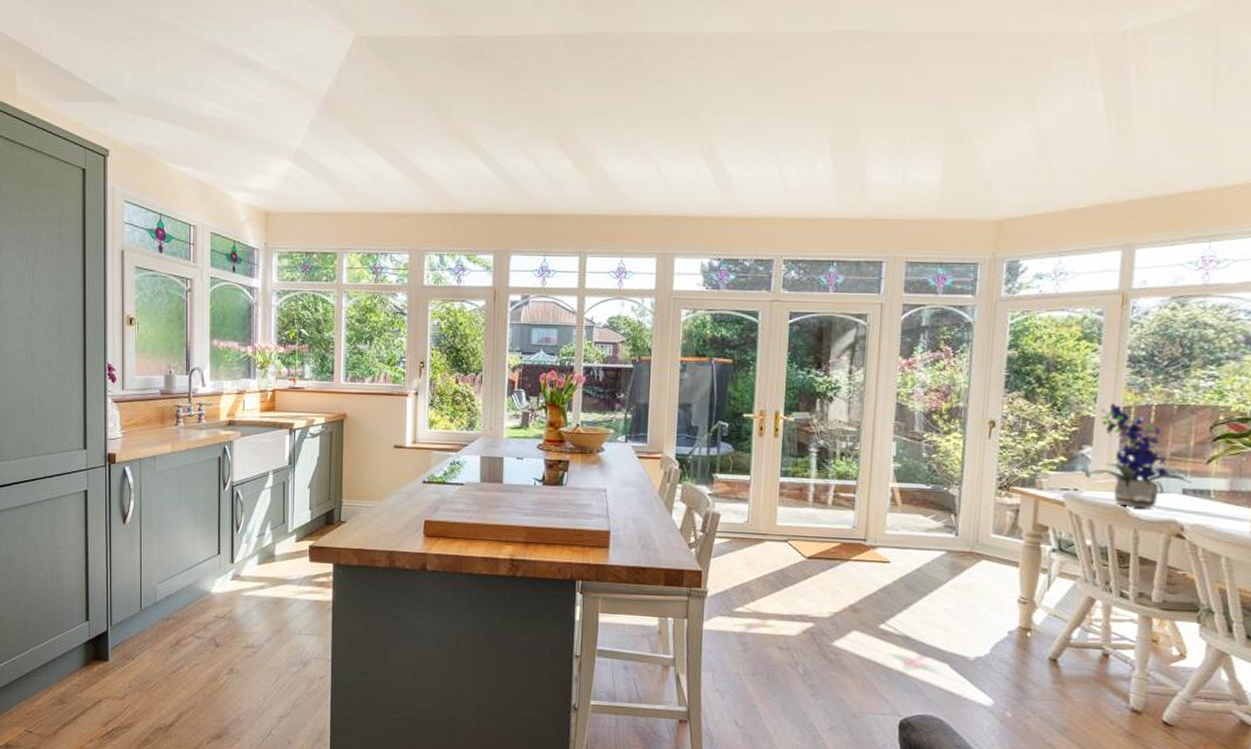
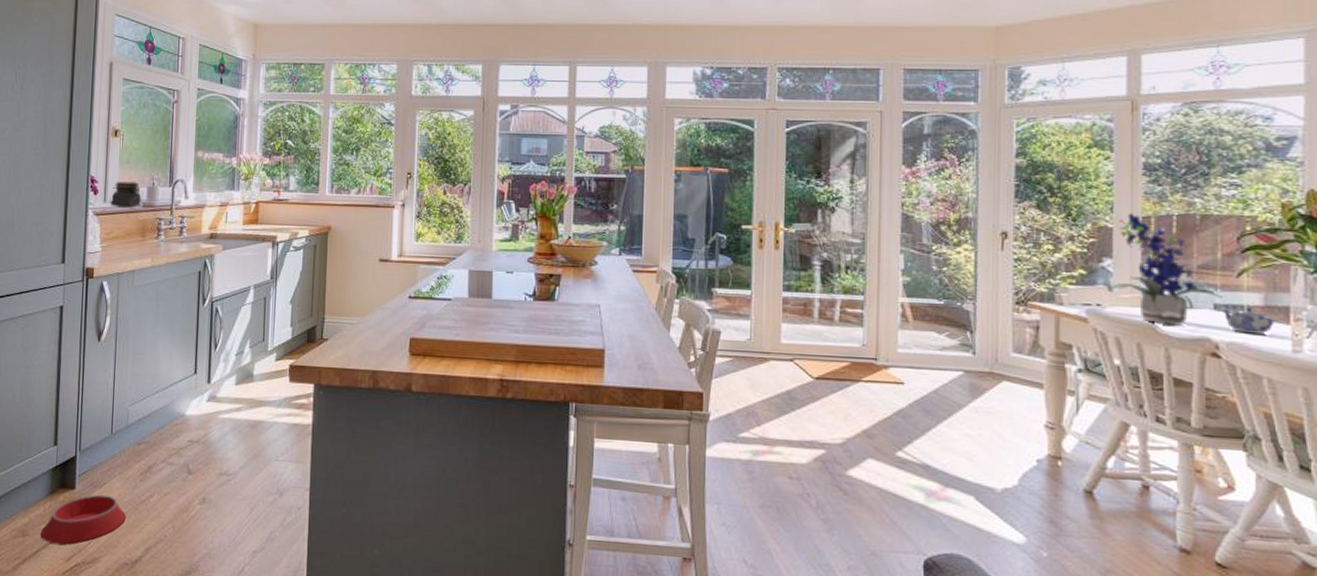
pet bowl: none [78,666,158,711] -> present [41,494,126,544]
jar: none [128,369,159,396] -> present [110,181,142,208]
teapot: none [1190,491,1237,517] -> present [1222,307,1274,334]

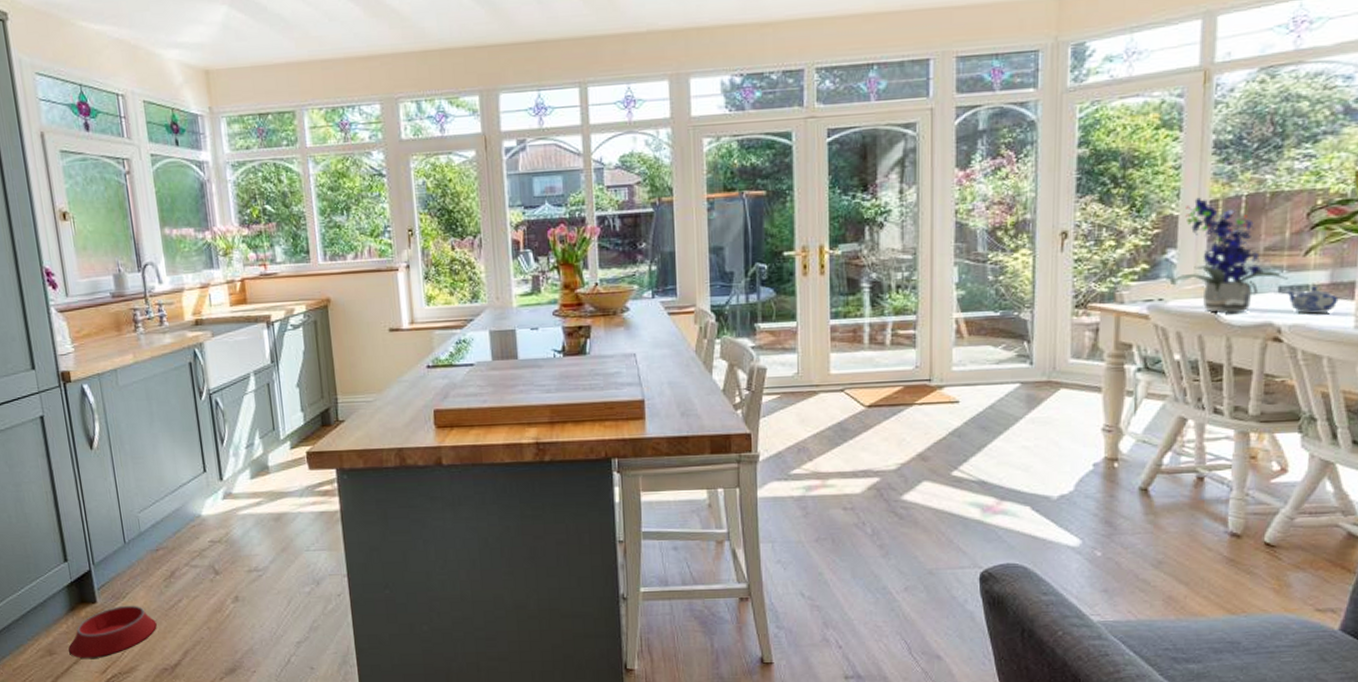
jar: present [110,181,142,208] -> none [72,270,110,301]

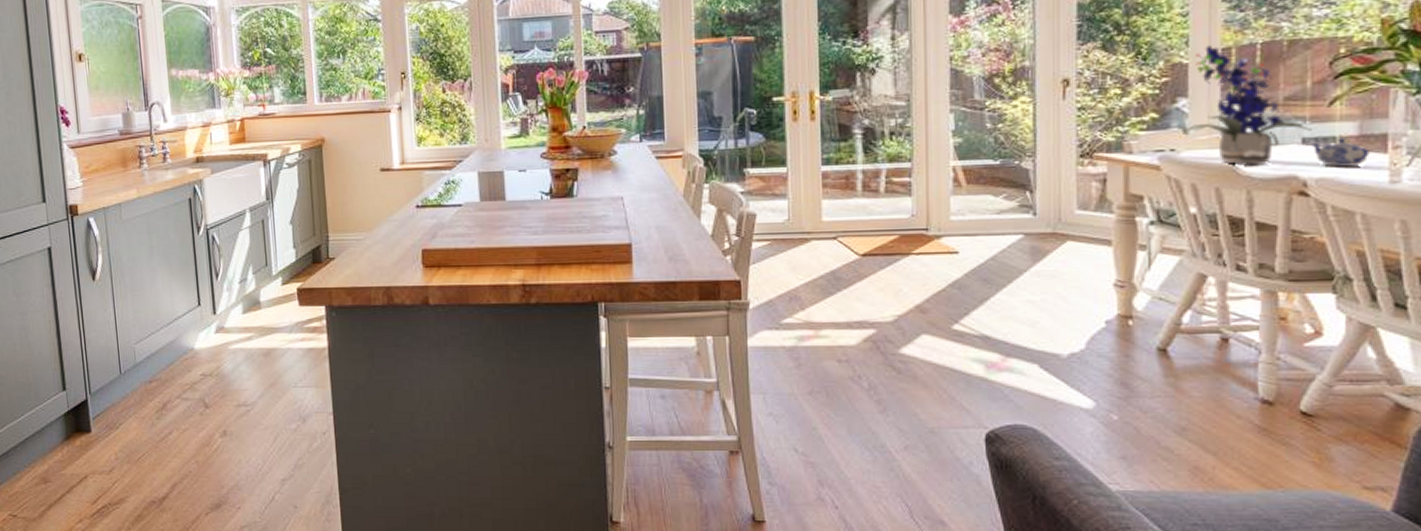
pet bowl: present [69,605,157,658] -> none [62,436,147,488]

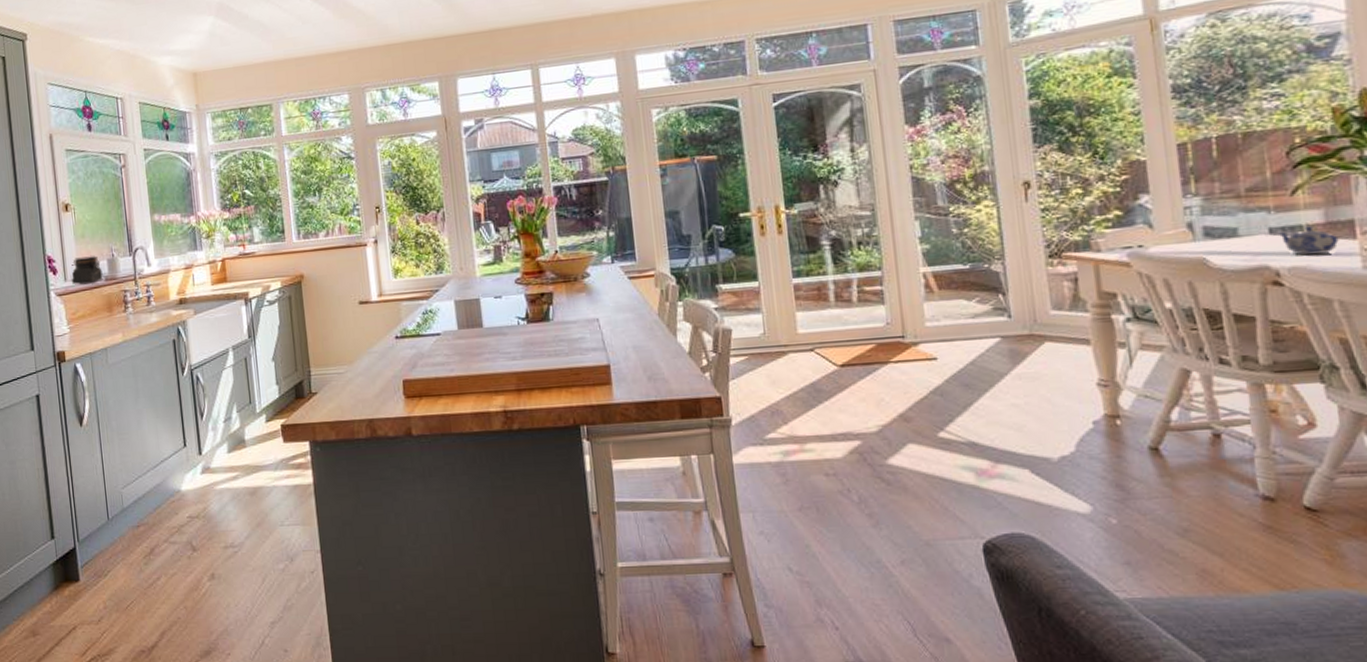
jar: none [84,109,118,138] -> present [70,256,103,285]
flower arrangement: present [1183,45,1312,165] -> none [1148,141,1277,258]

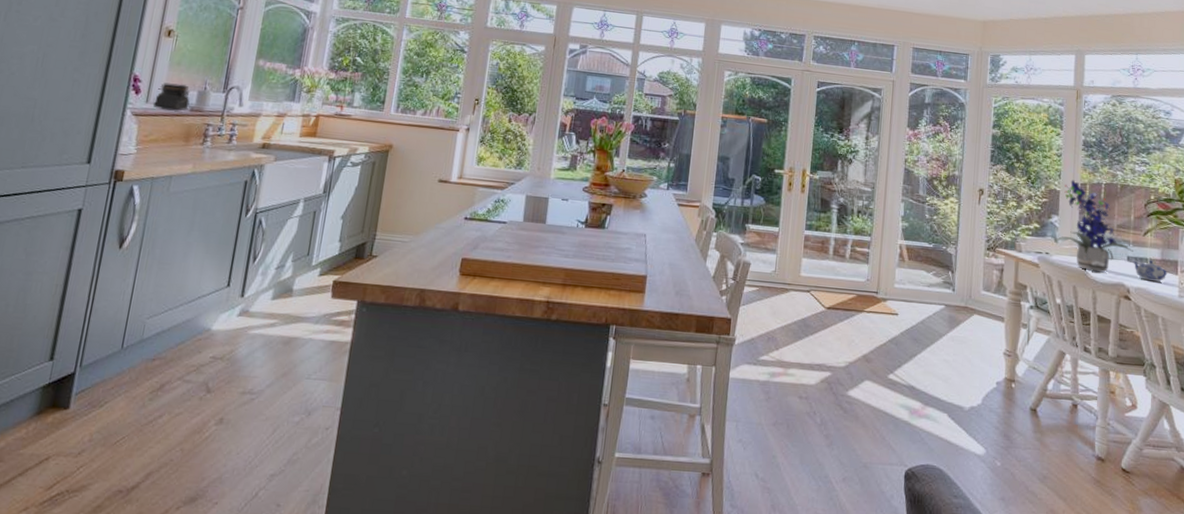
flower arrangement: none [1148,141,1277,258] -> present [1054,180,1133,273]

